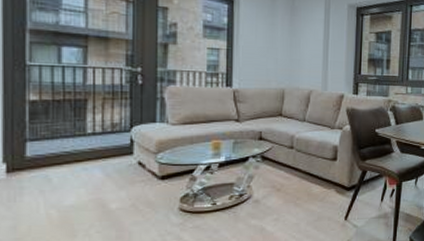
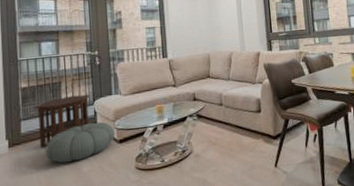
side table: none [47,118,126,176] -> present [34,94,90,148]
pouf: none [60,152,157,197] -> present [45,121,116,164]

